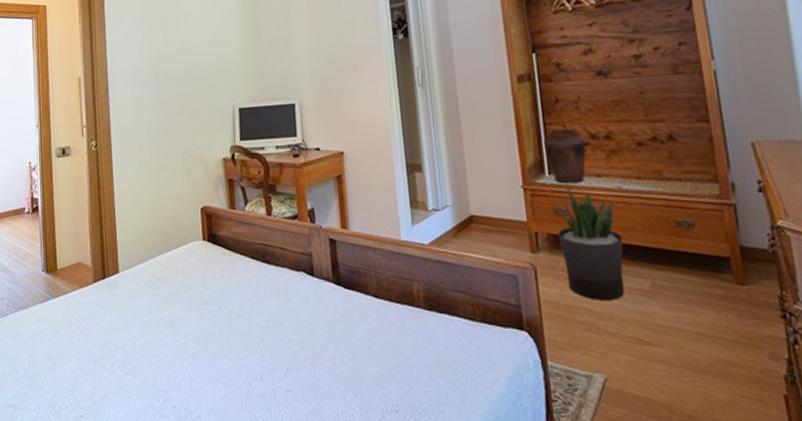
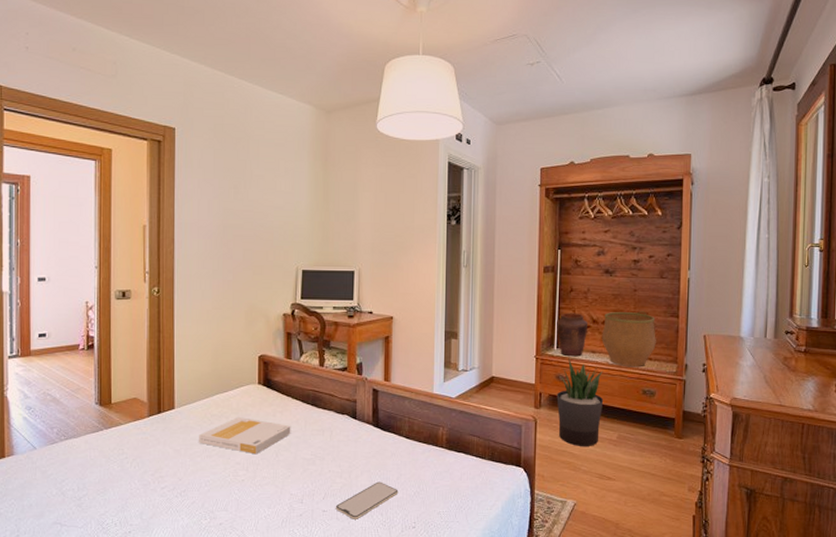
book: none [145,279,243,323] -> present [199,417,291,455]
smartphone: none [300,352,373,401] -> present [335,481,399,519]
basket: none [606,118,684,193] -> present [602,311,656,367]

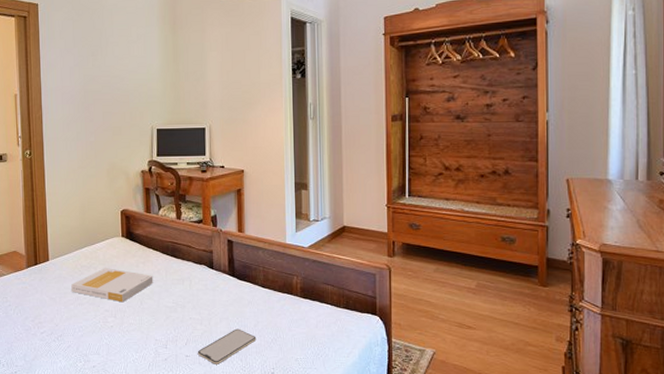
planter: present [556,358,604,446] -> none [410,206,460,295]
vase: present [557,313,587,357] -> none [407,160,440,205]
basket: present [602,311,656,367] -> none [455,156,514,214]

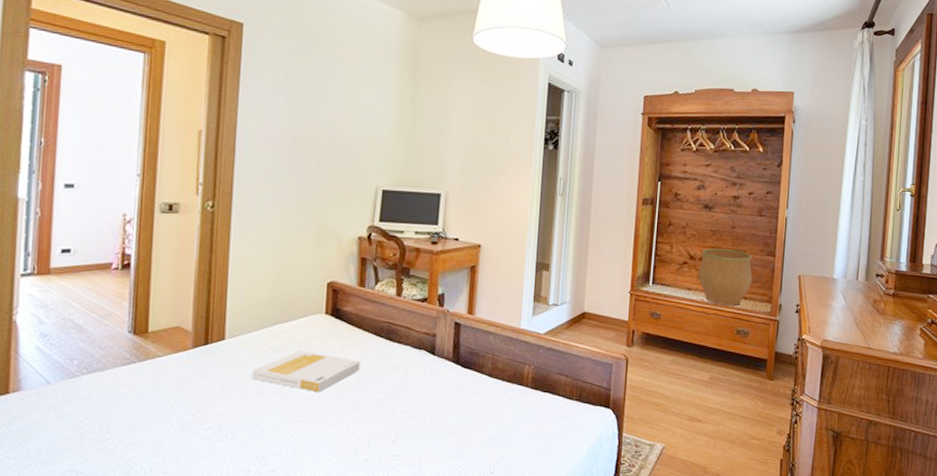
smartphone: present [197,328,257,364] -> none [406,423,478,465]
basket: none [455,156,514,214] -> present [698,248,752,306]

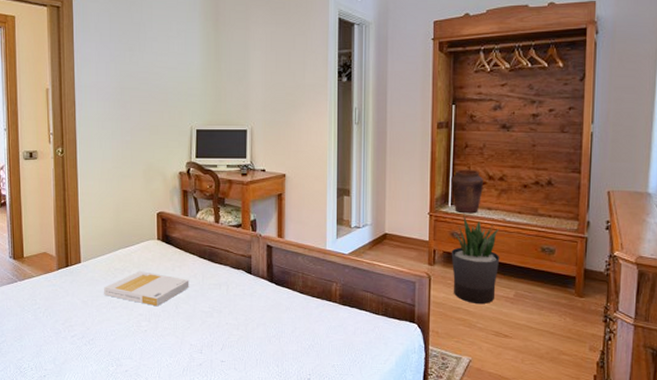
planter: none [649,295,698,387] -> present [451,215,500,304]
vase: none [653,247,685,294] -> present [451,169,483,214]
basket: present [698,248,752,306] -> none [498,167,556,225]

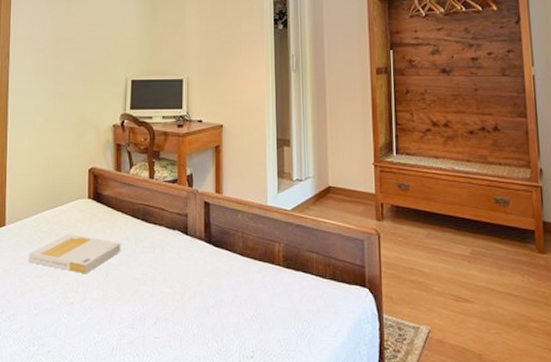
vase: present [451,169,483,214] -> none [394,115,428,163]
planter: present [451,215,500,304] -> none [399,165,452,263]

